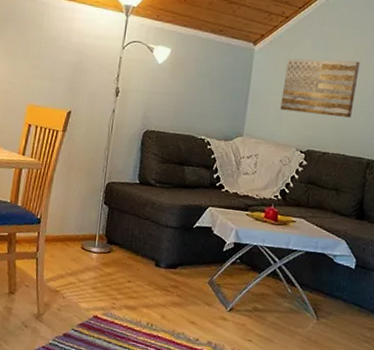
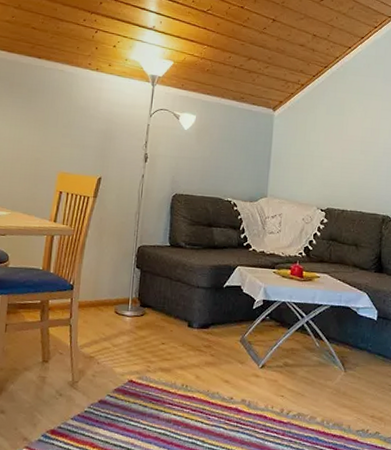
wall art: present [280,58,360,118] -> none [300,123,371,177]

